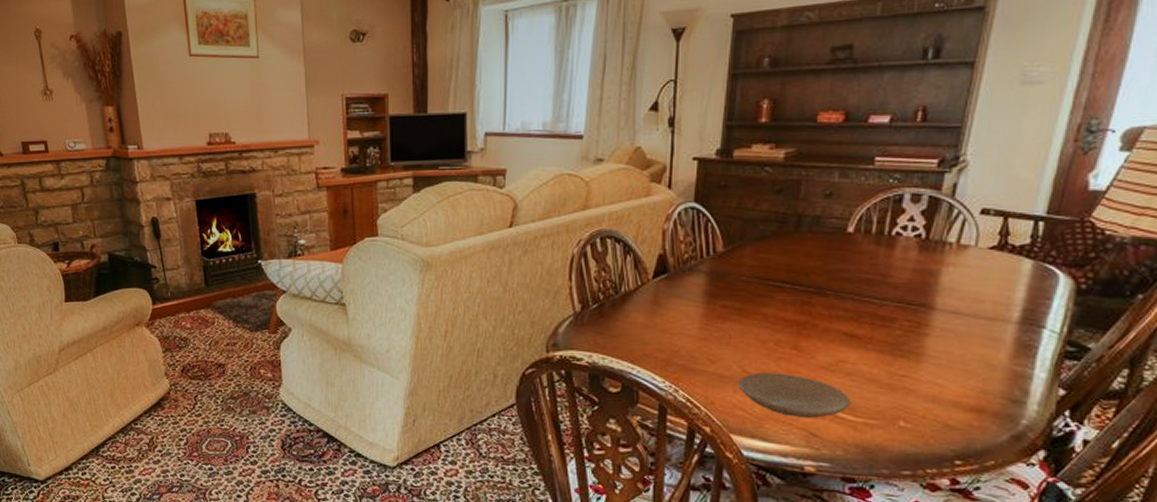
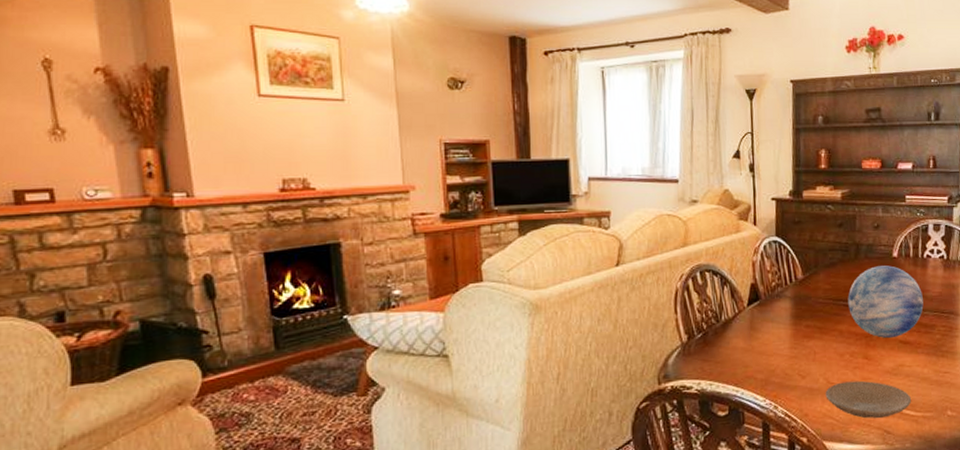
decorative orb: none [779,242,883,328] -> present [848,265,924,338]

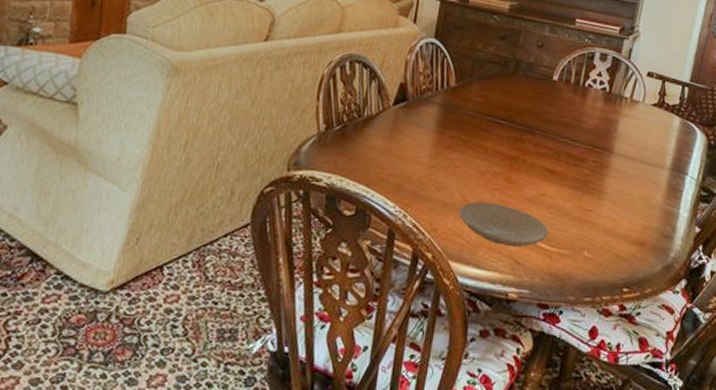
decorative orb: present [848,265,924,338] -> none [498,86,578,165]

